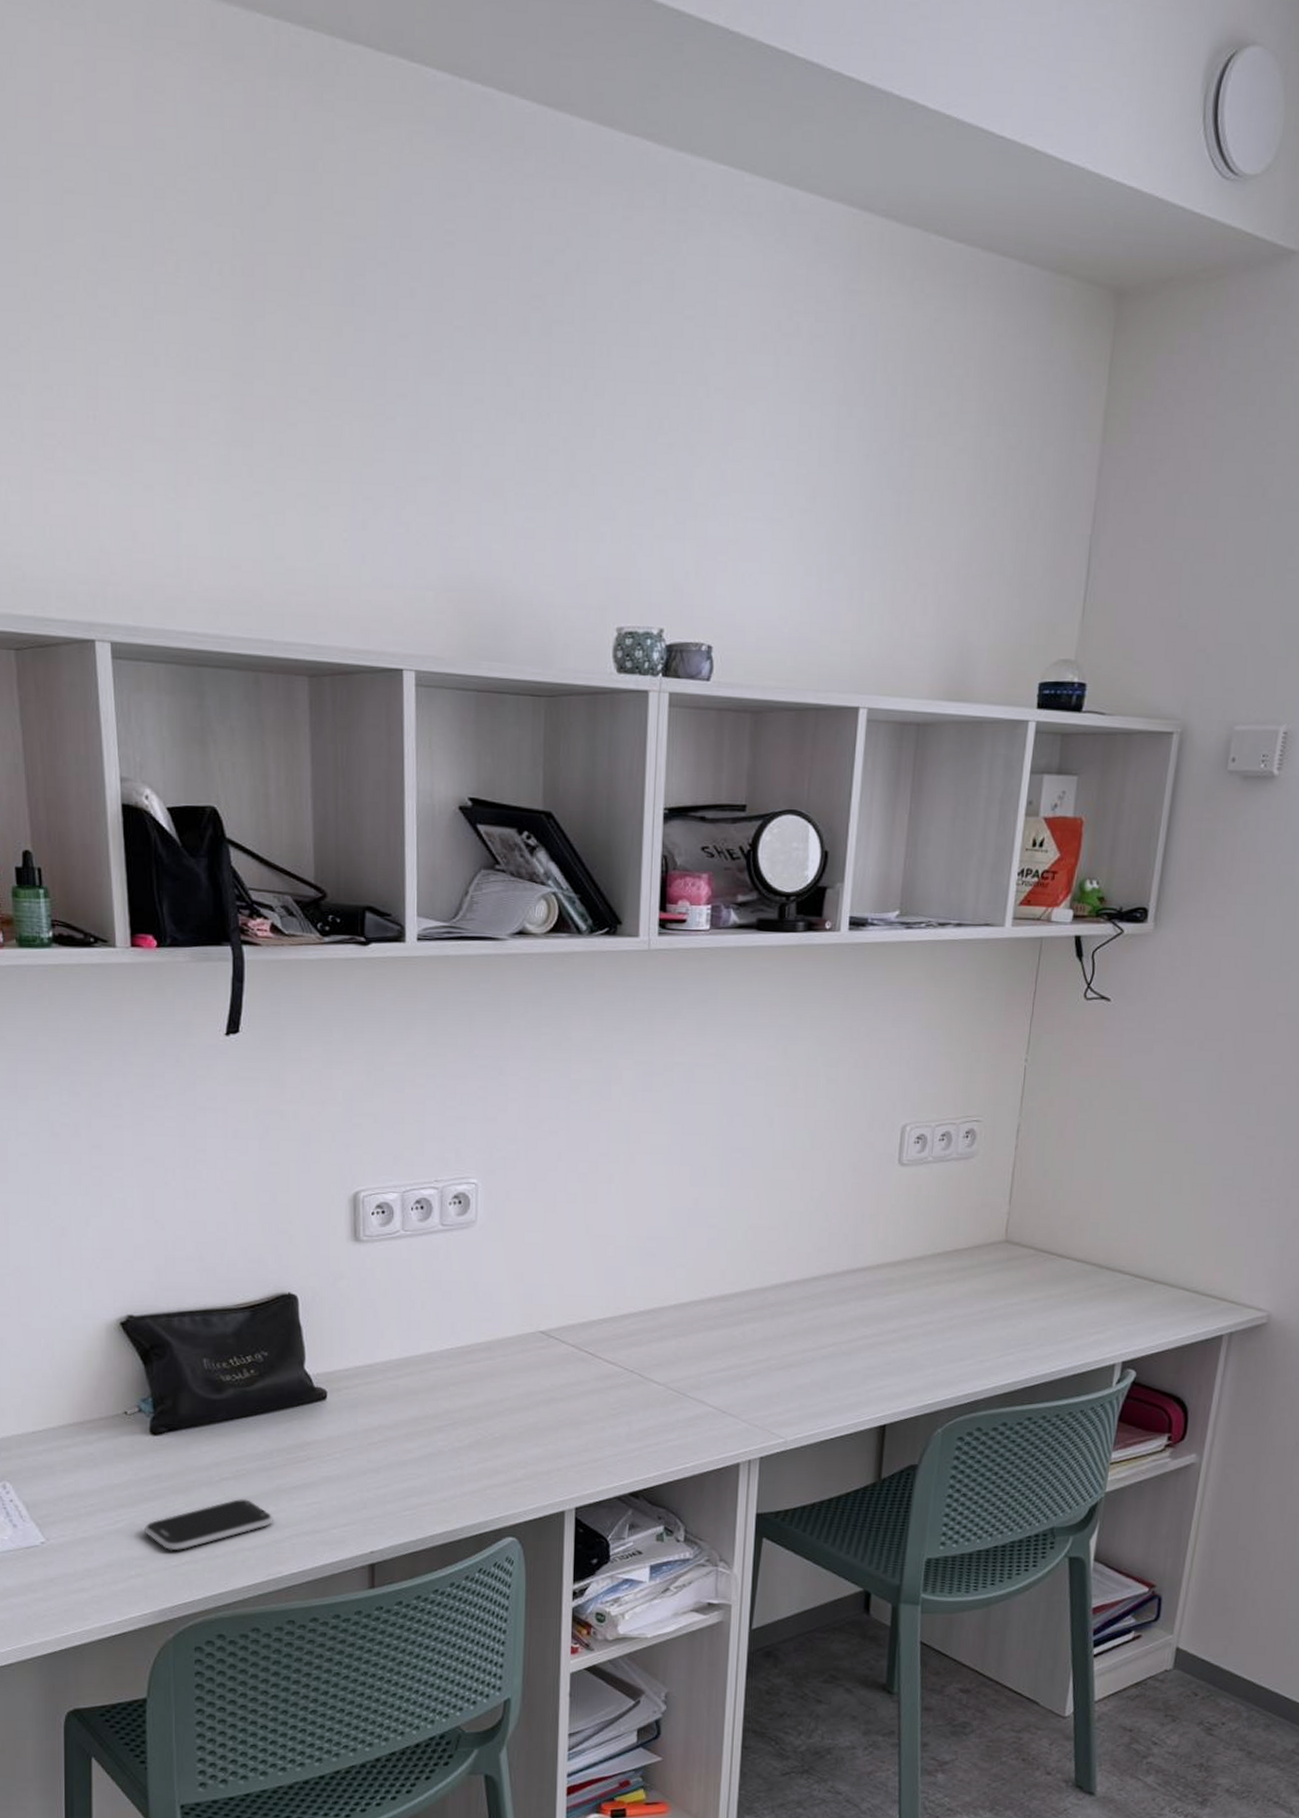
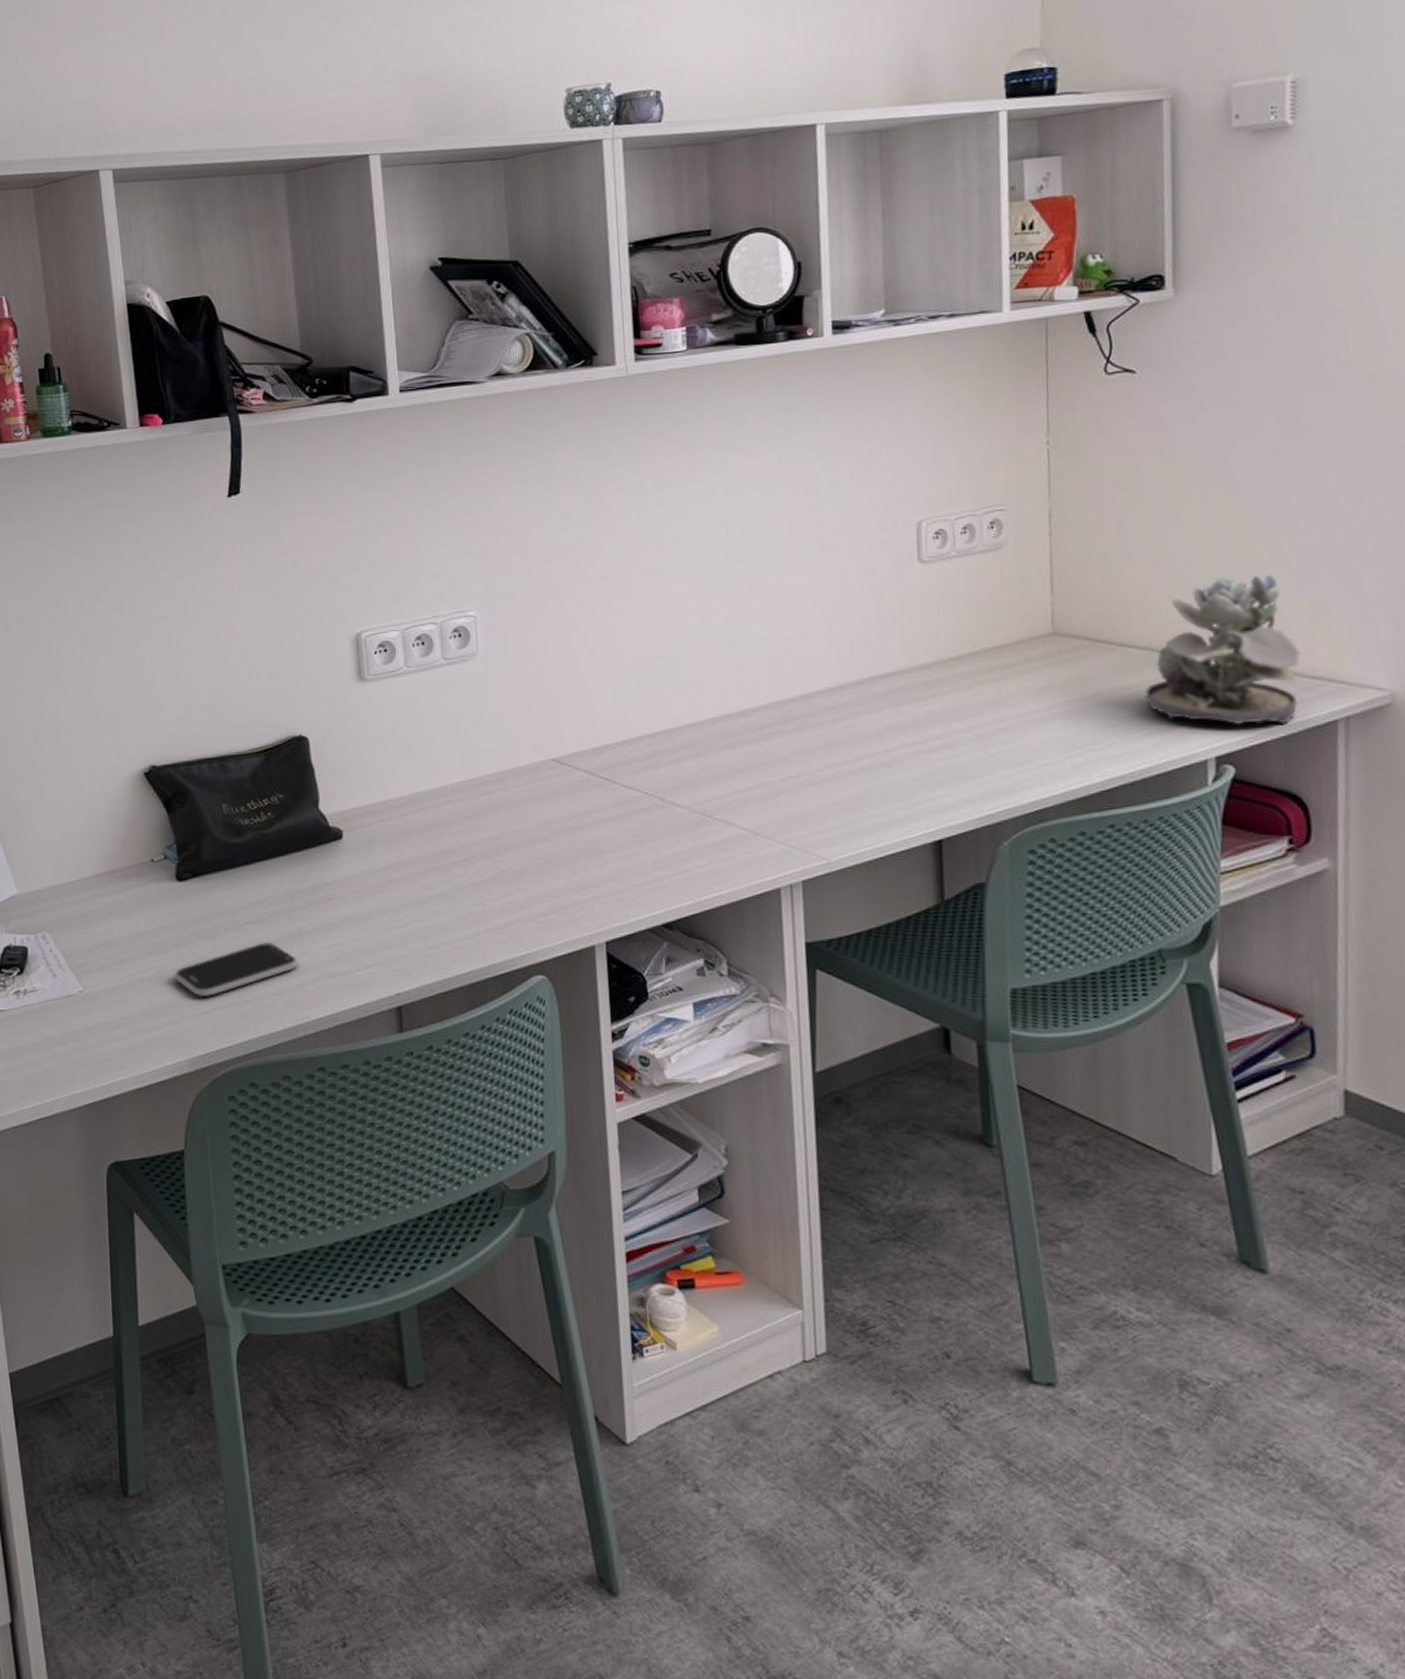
succulent plant: none [1073,1199,1204,1336] -> present [1144,574,1301,724]

